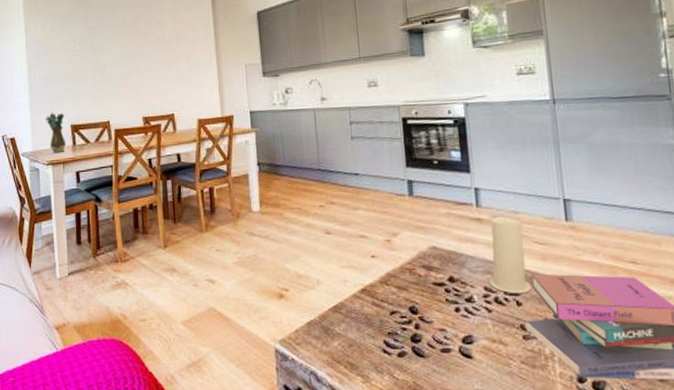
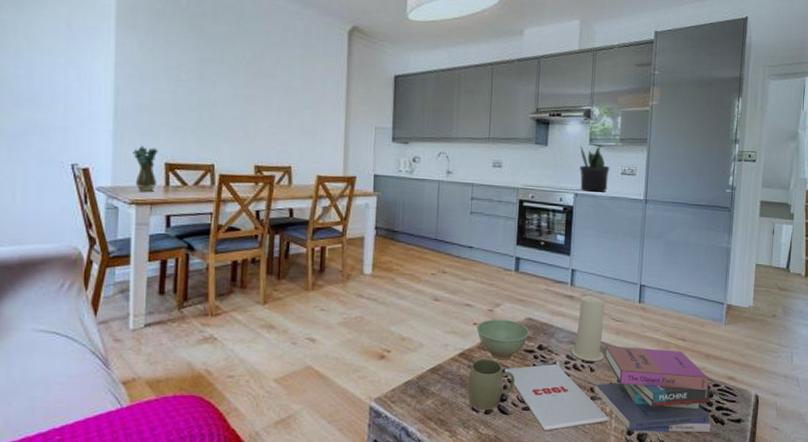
mug: none [374,294,428,352] -> present [468,359,515,410]
bowl: none [375,249,437,296] -> present [476,319,530,360]
magazine: none [413,298,552,377] -> present [504,364,610,431]
planter: none [462,47,503,100] -> present [580,146,610,193]

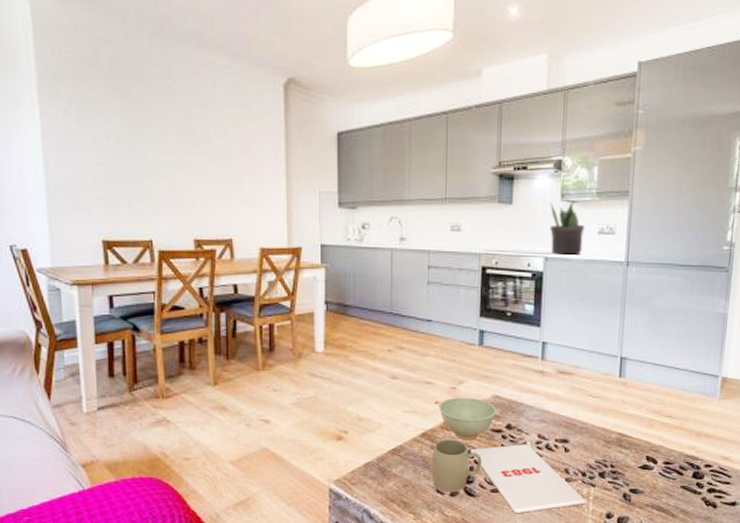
vase: present [133,145,159,192] -> none [69,223,97,271]
candle: present [571,295,605,362] -> none [543,370,581,442]
books: present [595,345,711,433] -> none [570,424,702,517]

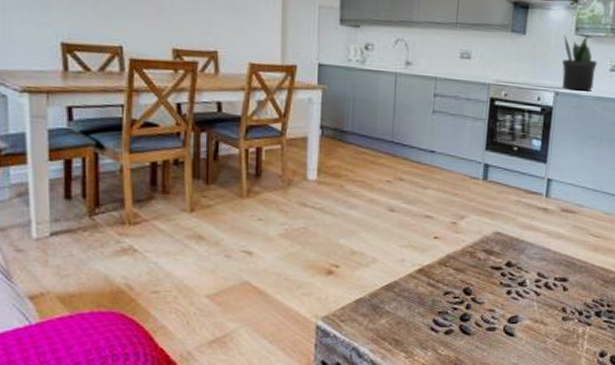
mug: present [432,439,482,492] -> none [427,276,479,330]
bowl: present [439,397,497,440] -> none [437,232,498,278]
magazine: present [470,444,587,514] -> none [467,282,582,353]

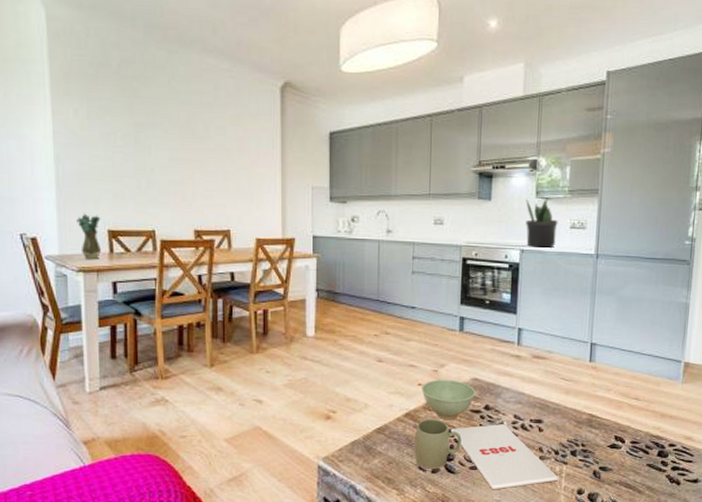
vase: none [20,20,53,78] -> present [77,213,102,259]
mug: none [427,276,479,330] -> present [414,419,462,469]
bowl: none [437,232,498,278] -> present [421,379,476,420]
magazine: none [467,282,582,353] -> present [450,424,559,490]

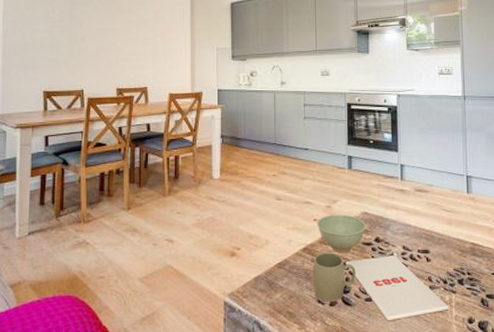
vase: present [77,213,102,259] -> none [18,78,38,117]
planter: present [526,199,558,249] -> none [398,50,428,93]

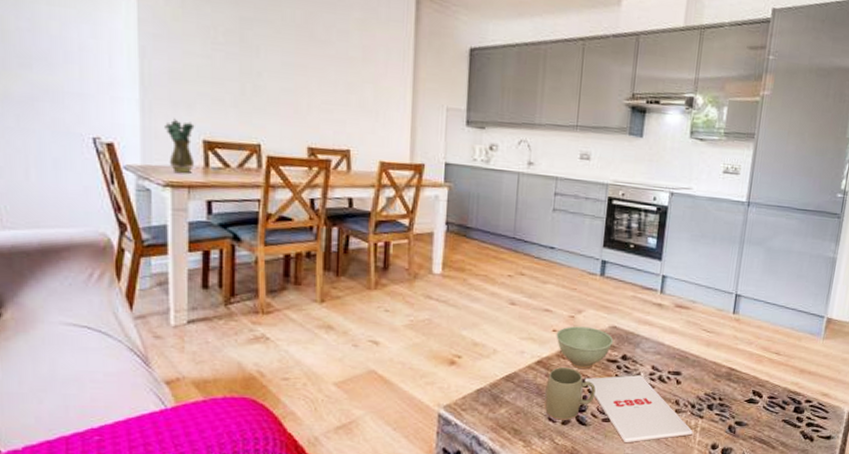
vase: none [18,78,38,117] -> present [165,118,195,173]

